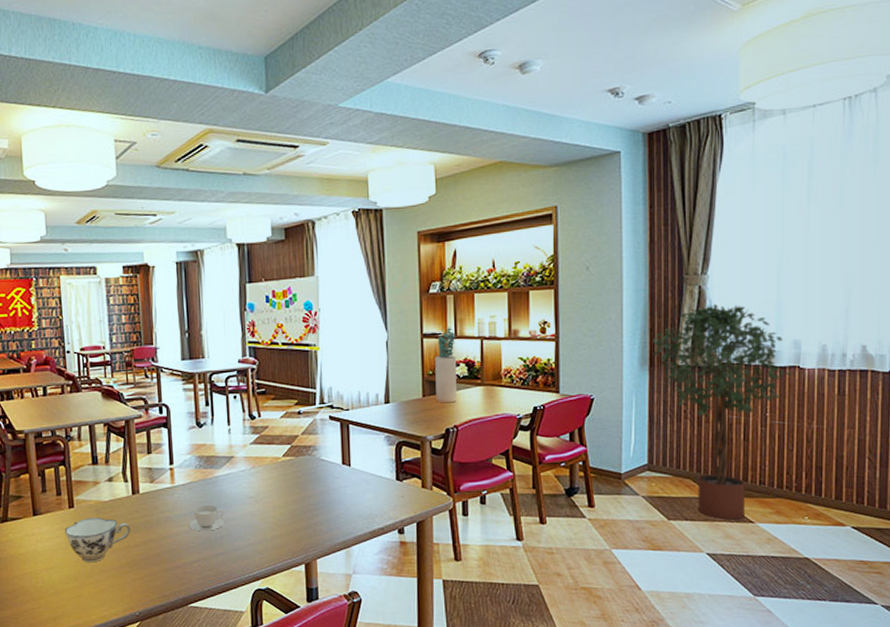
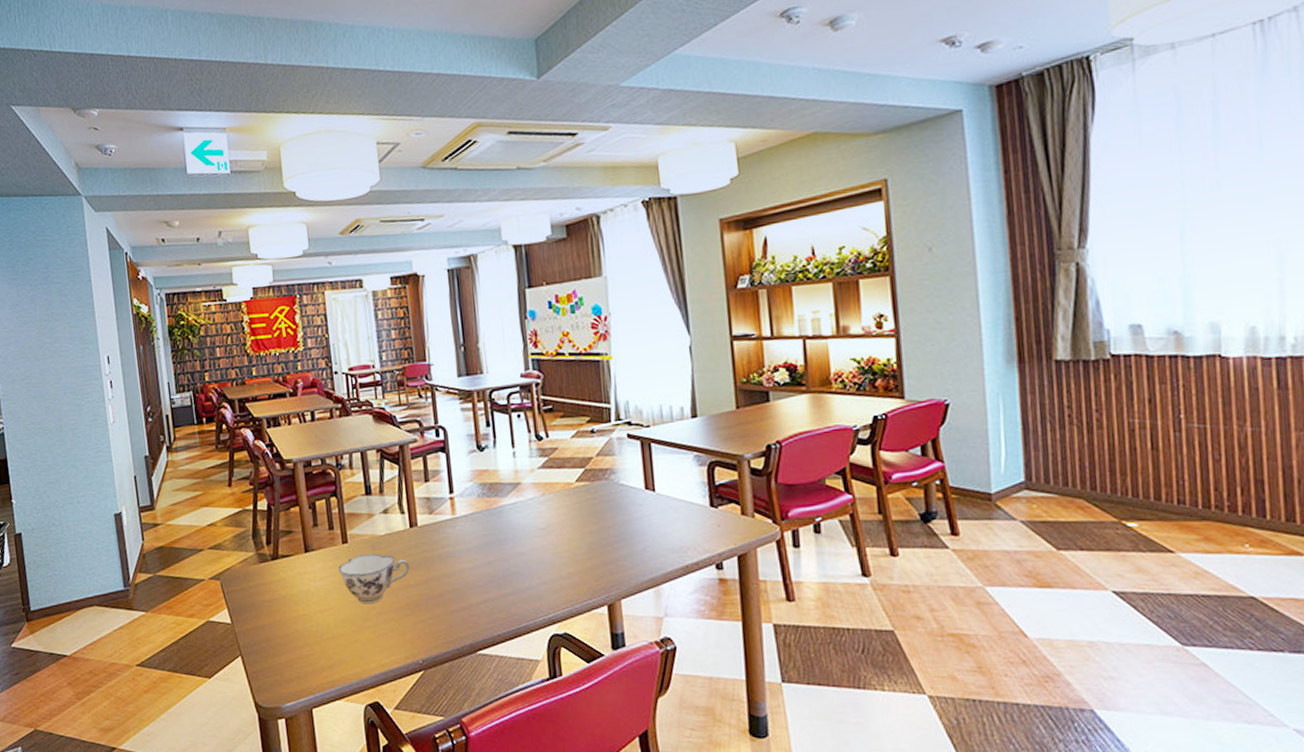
teacup: present [189,505,224,531] -> none [473,538,513,568]
vase: present [435,326,457,403] -> none [748,325,778,416]
potted tree: present [651,303,793,520] -> none [1017,282,1212,549]

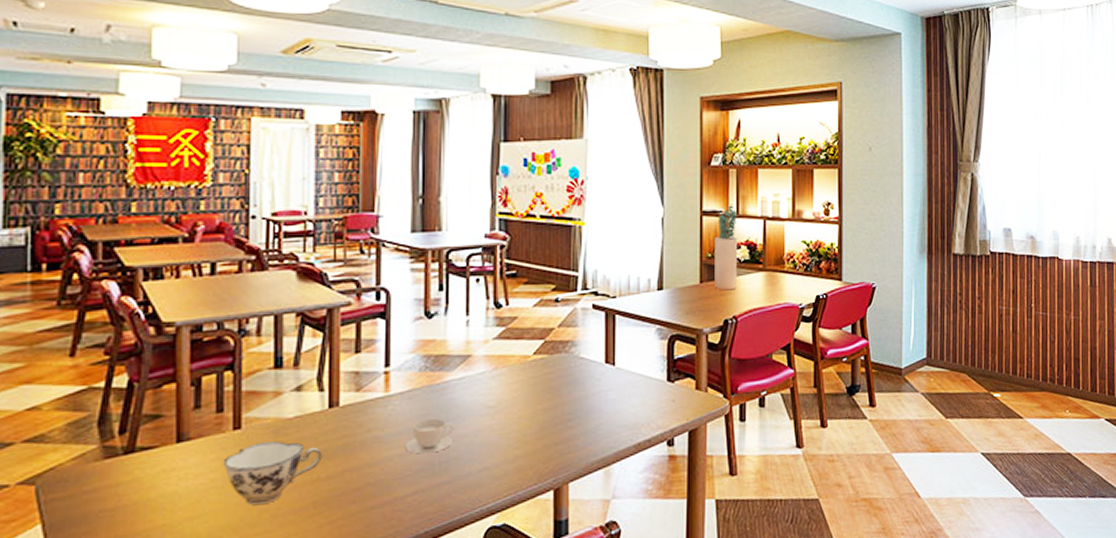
teacup: none [473,538,513,568] -> present [405,419,454,454]
vase: none [748,325,778,416] -> present [714,204,738,291]

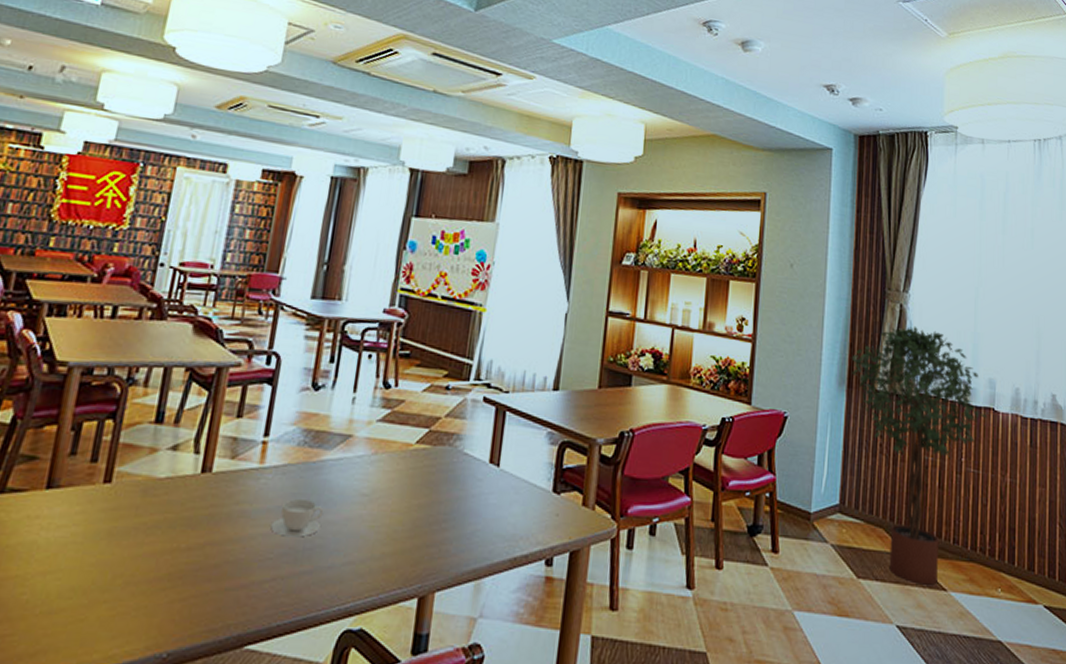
teacup: present [223,441,323,506] -> none [86,500,187,569]
vase: present [714,204,738,291] -> none [613,307,646,401]
potted tree: none [929,191,1053,416] -> present [850,325,988,585]

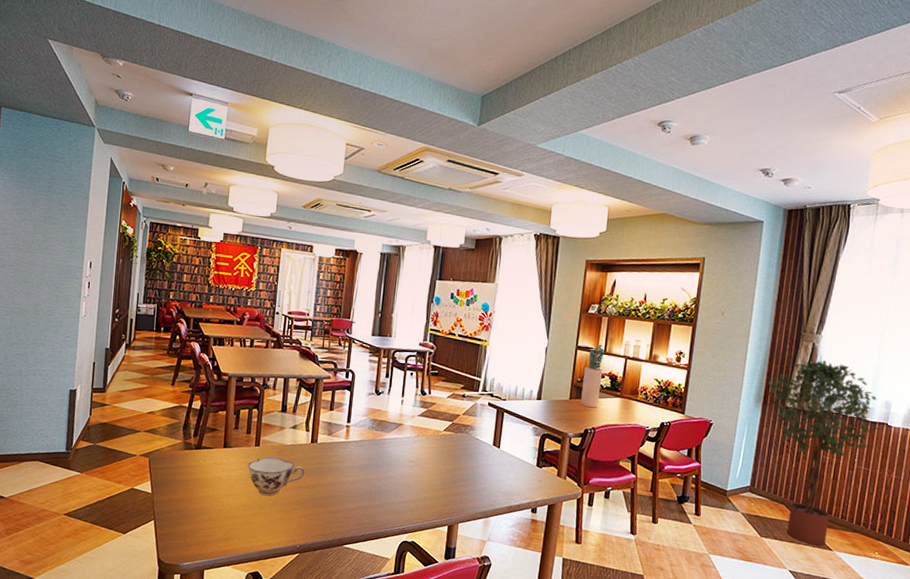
teacup: none [86,500,187,569] -> present [248,457,305,496]
teacup: present [270,499,324,537] -> none [355,462,387,485]
vase: none [613,307,646,401] -> present [580,343,605,408]

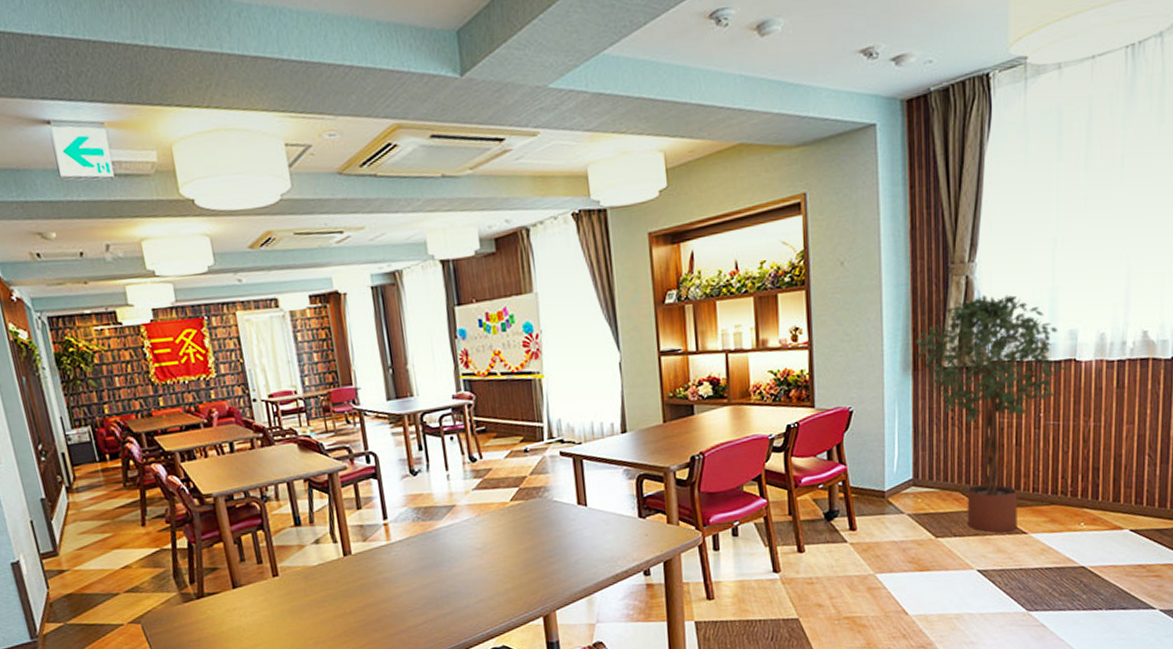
teacup: present [248,457,305,496] -> none [270,584,346,635]
vase: present [580,343,605,408] -> none [675,340,702,429]

